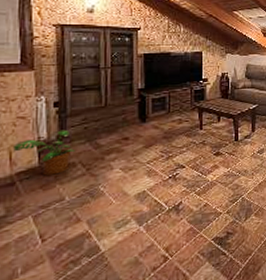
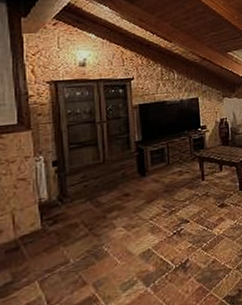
potted plant: present [13,129,76,176] -> none [16,189,77,238]

